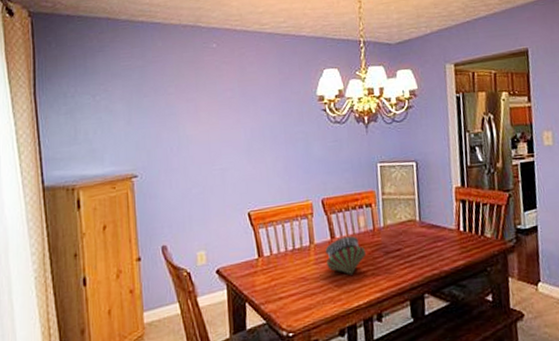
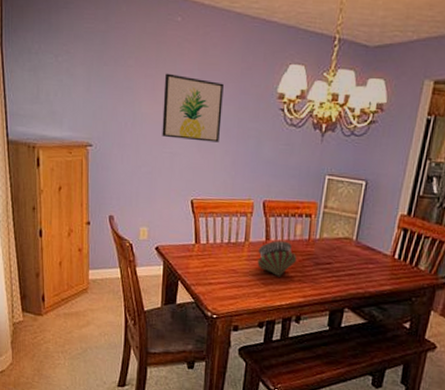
wall art: none [206,94,268,155] -> present [162,73,224,142]

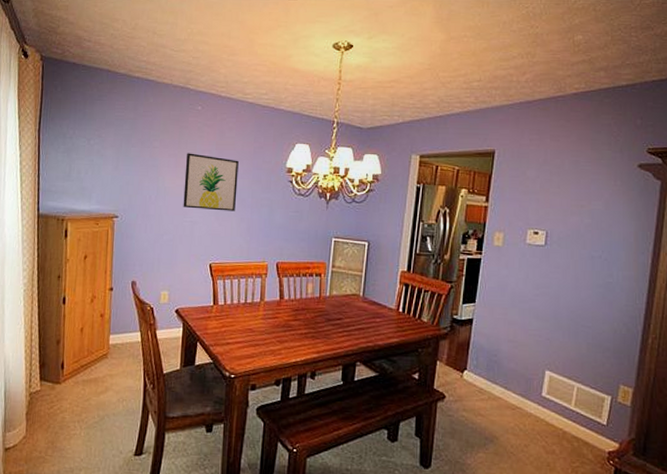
drum: present [257,240,297,278] -> none [273,299,310,336]

